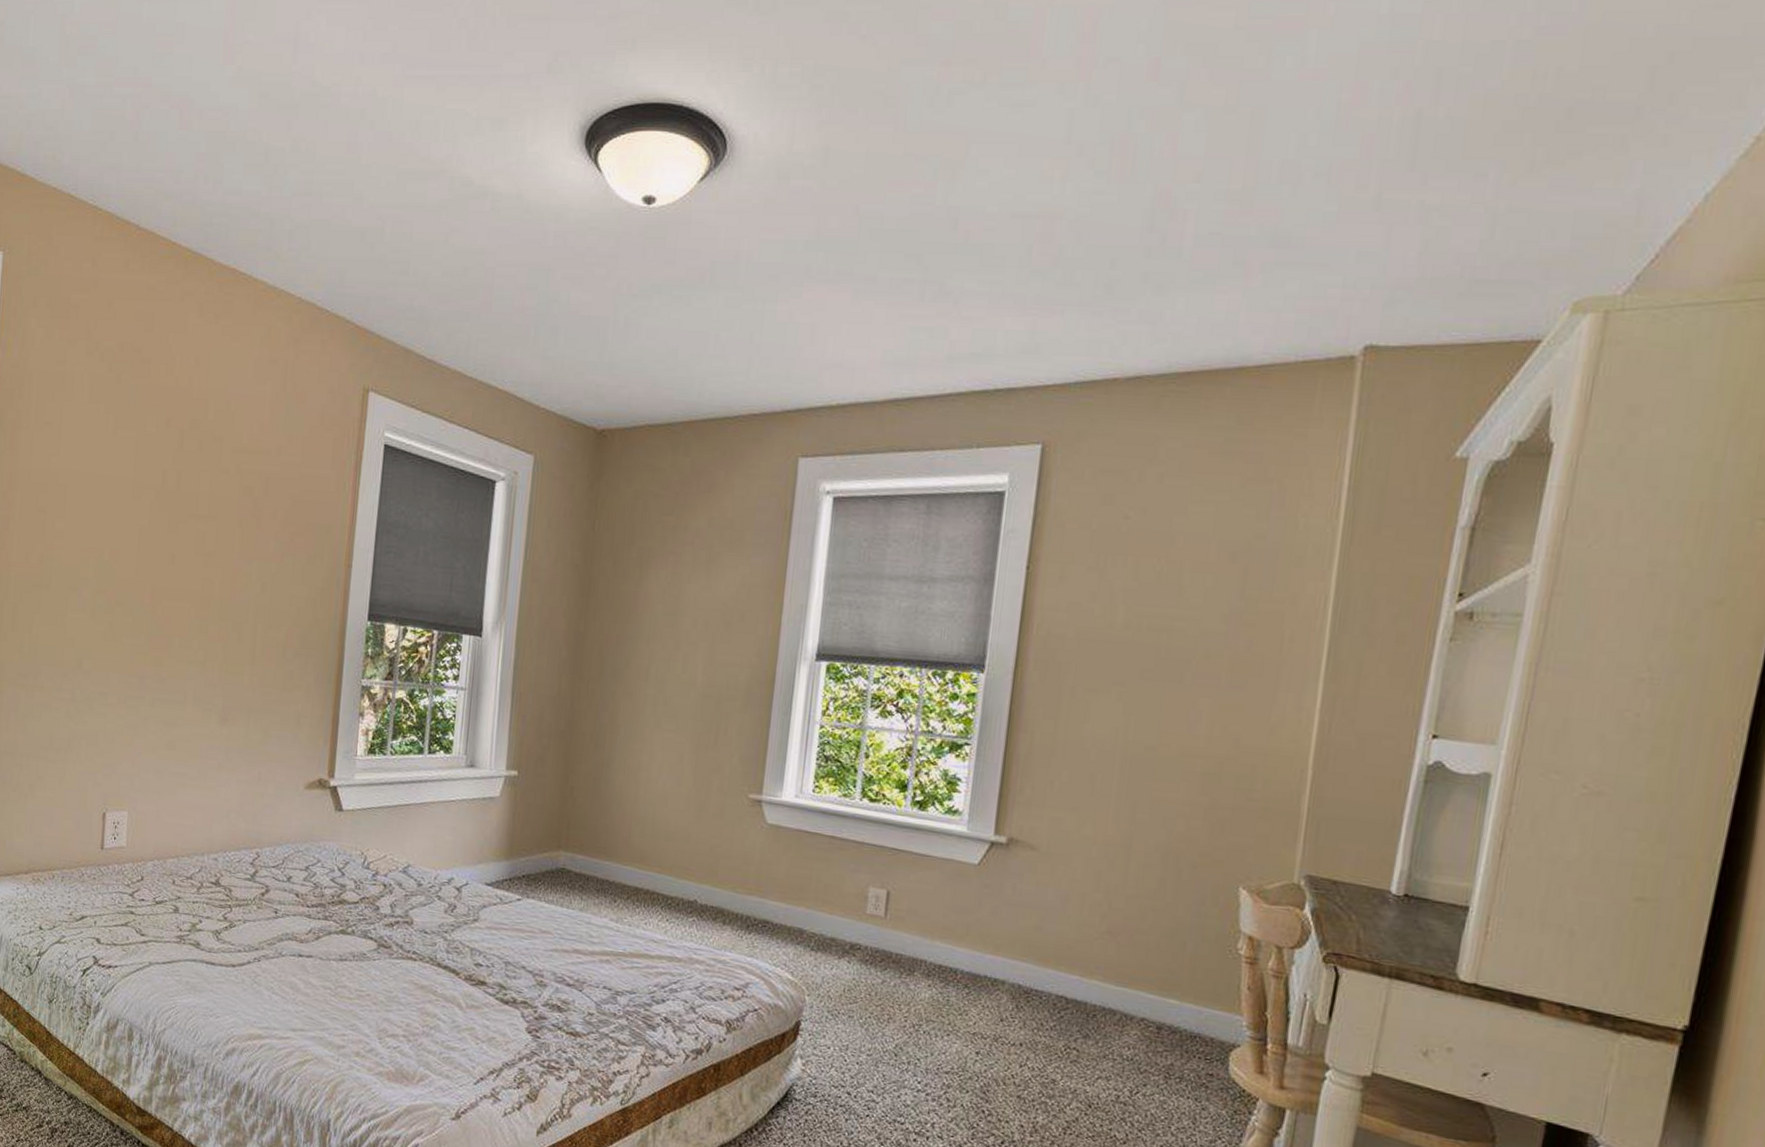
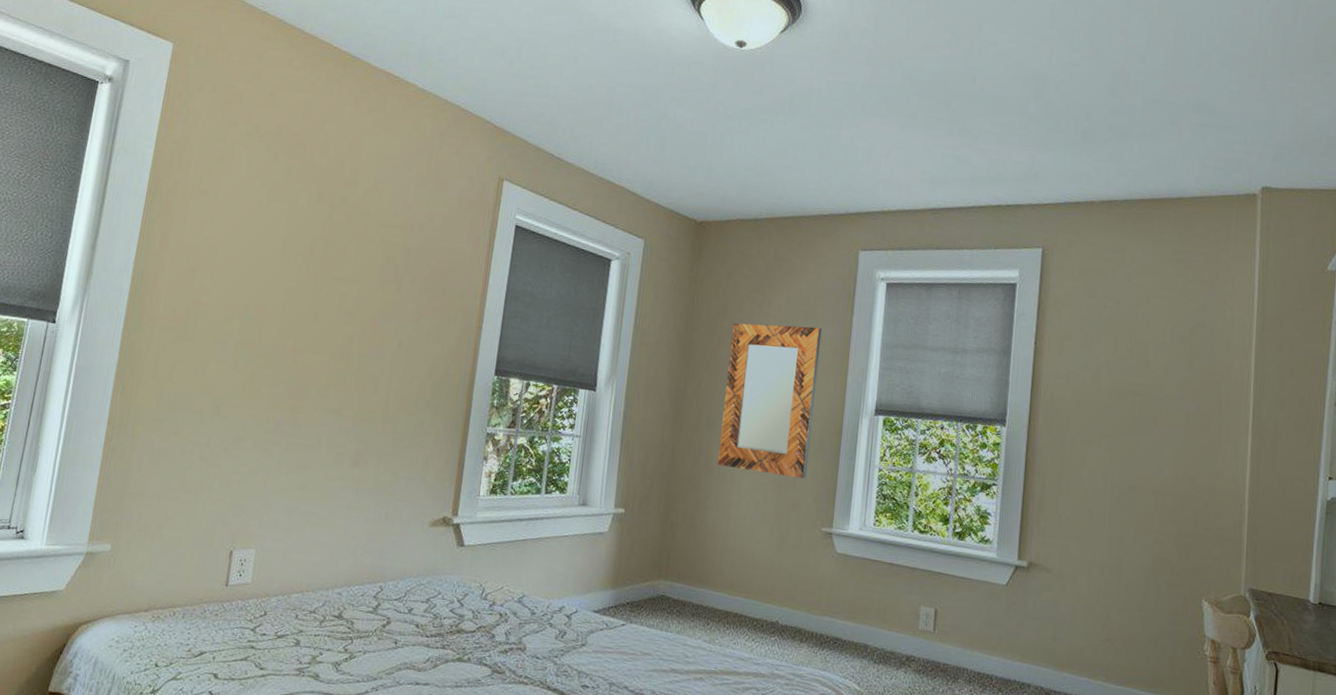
home mirror: none [624,552,751,737] -> present [717,323,822,479]

